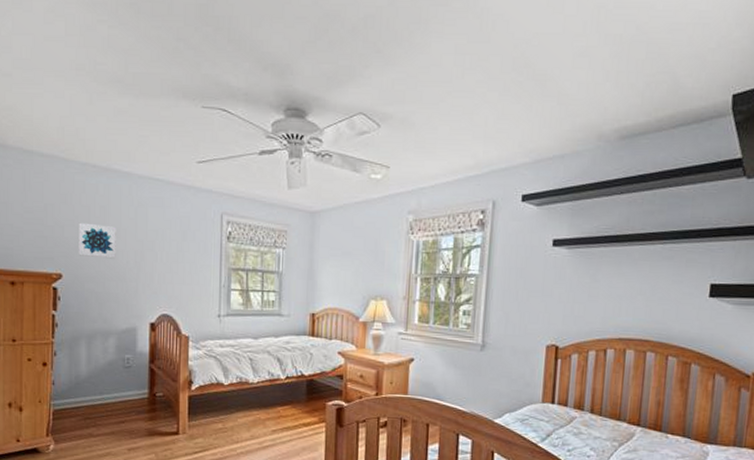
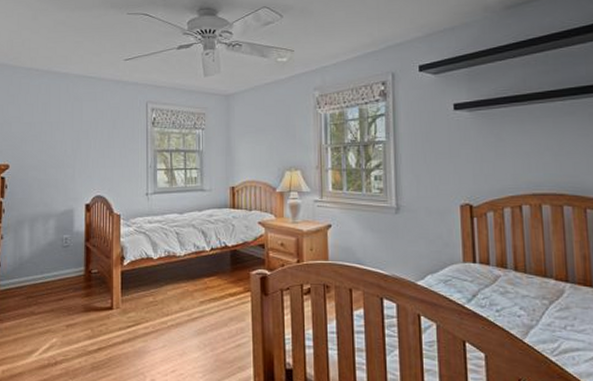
wall art: present [78,222,116,259] -> none [23,118,56,149]

